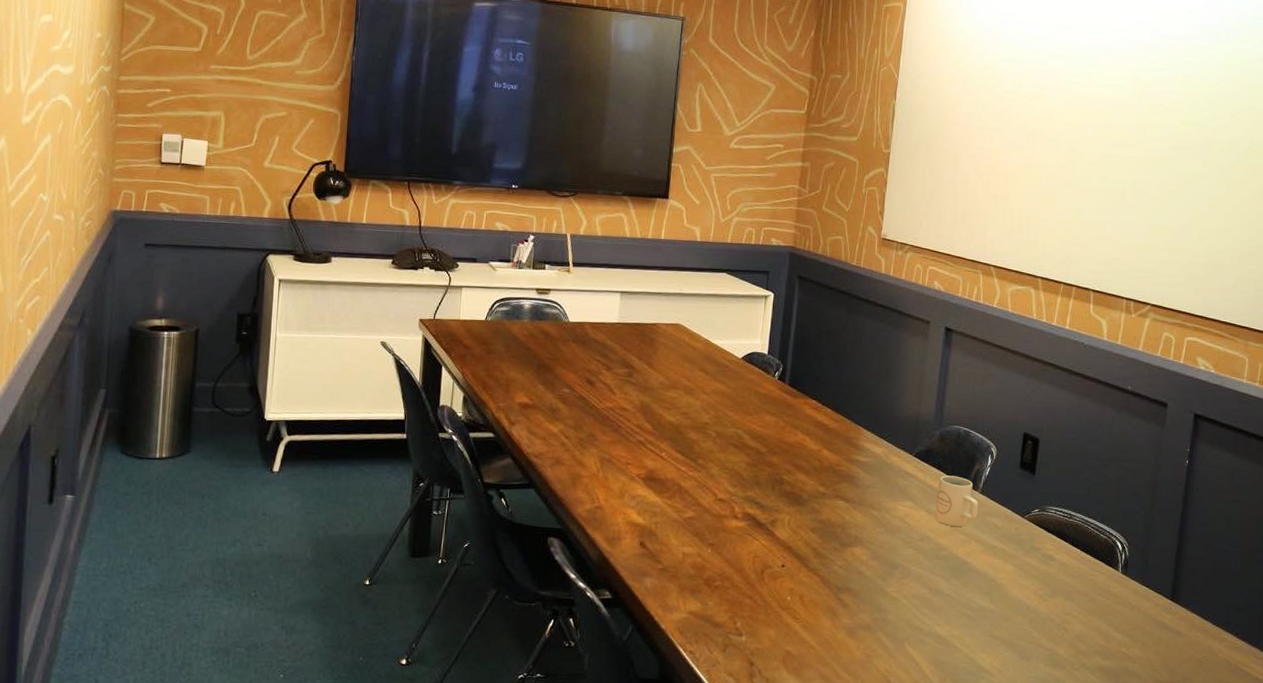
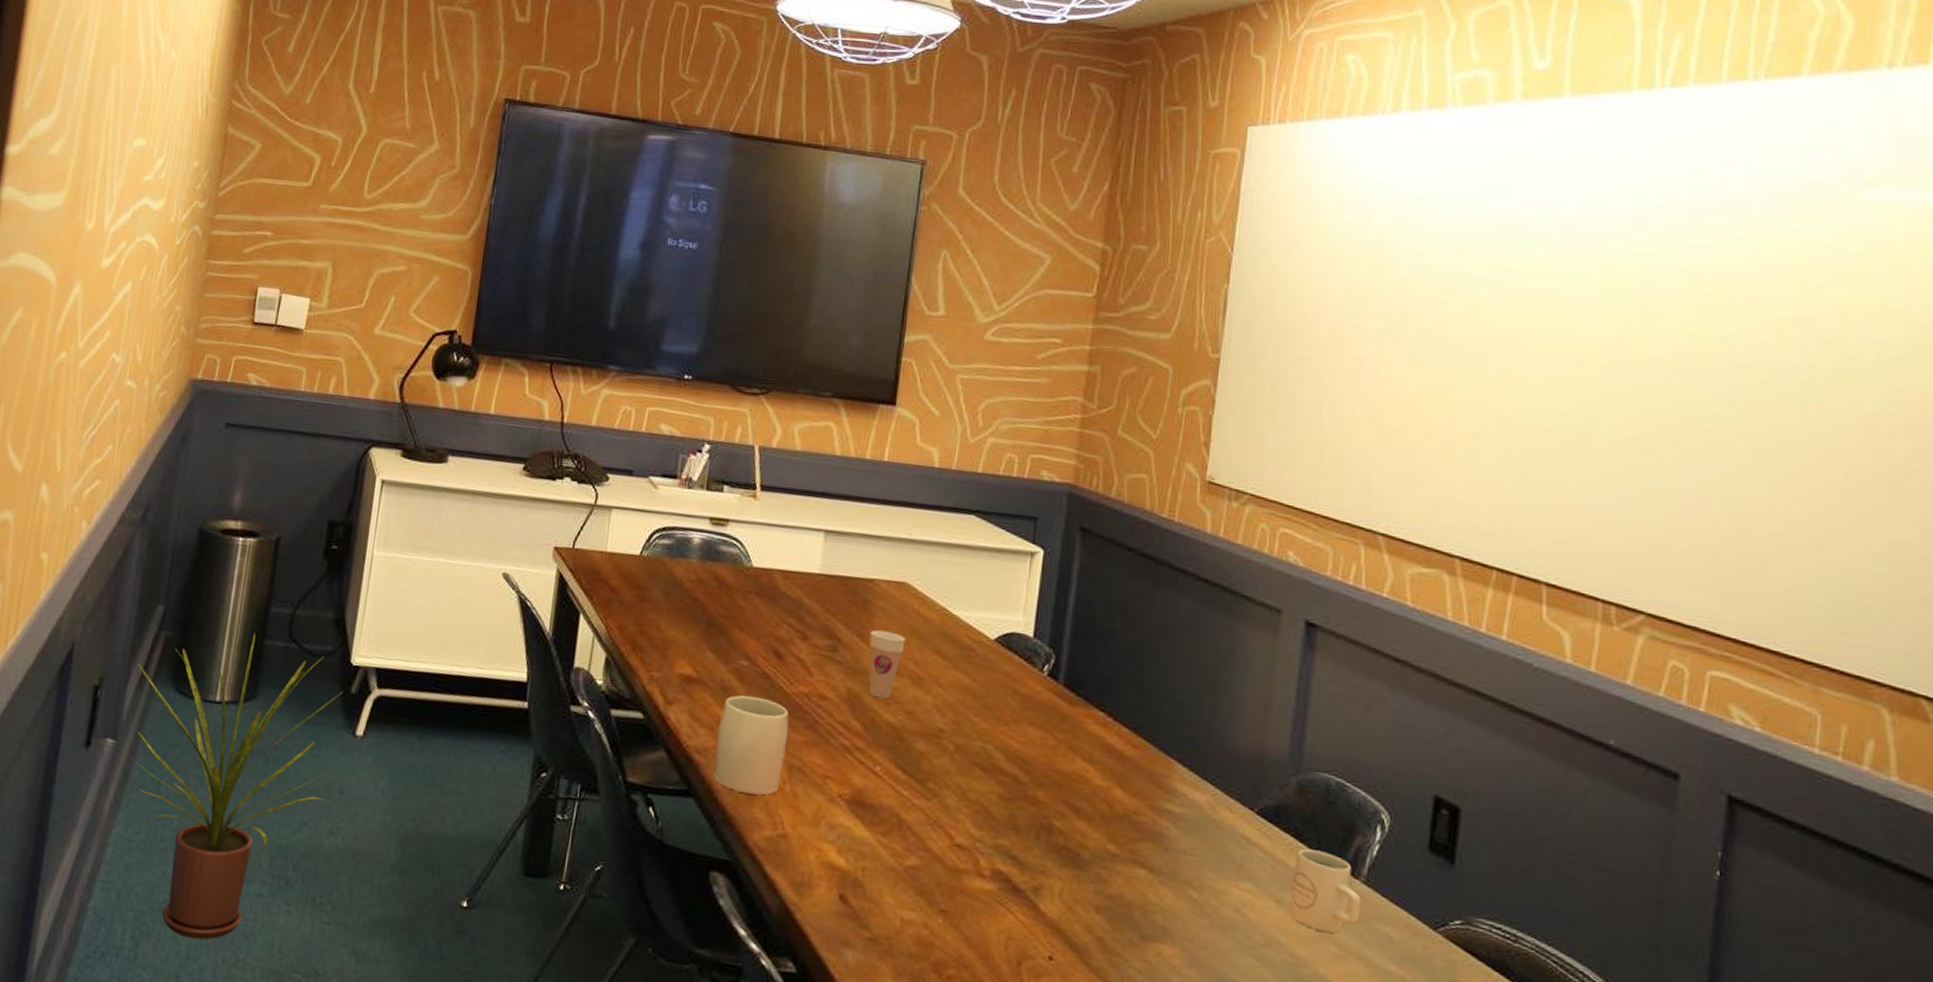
house plant: none [86,403,260,635] -> present [129,633,343,940]
mug: none [547,413,600,482] -> present [713,695,789,796]
cup: none [655,358,680,406] -> present [868,630,906,700]

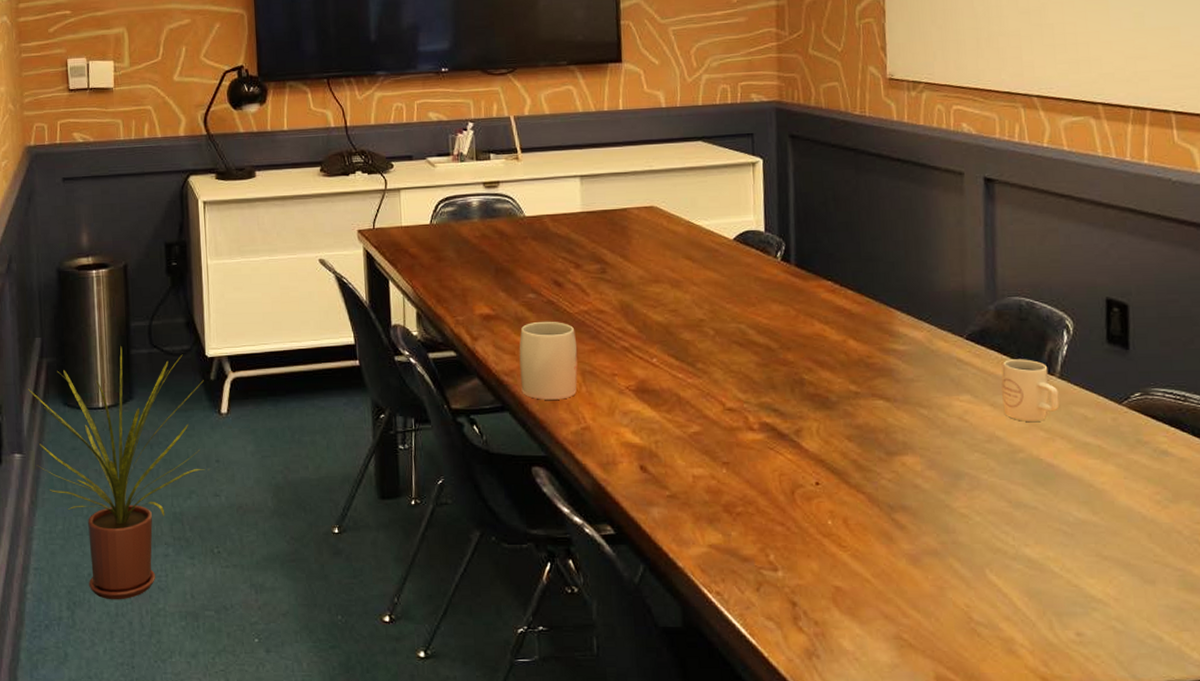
cup: present [868,630,906,700] -> none [631,248,661,304]

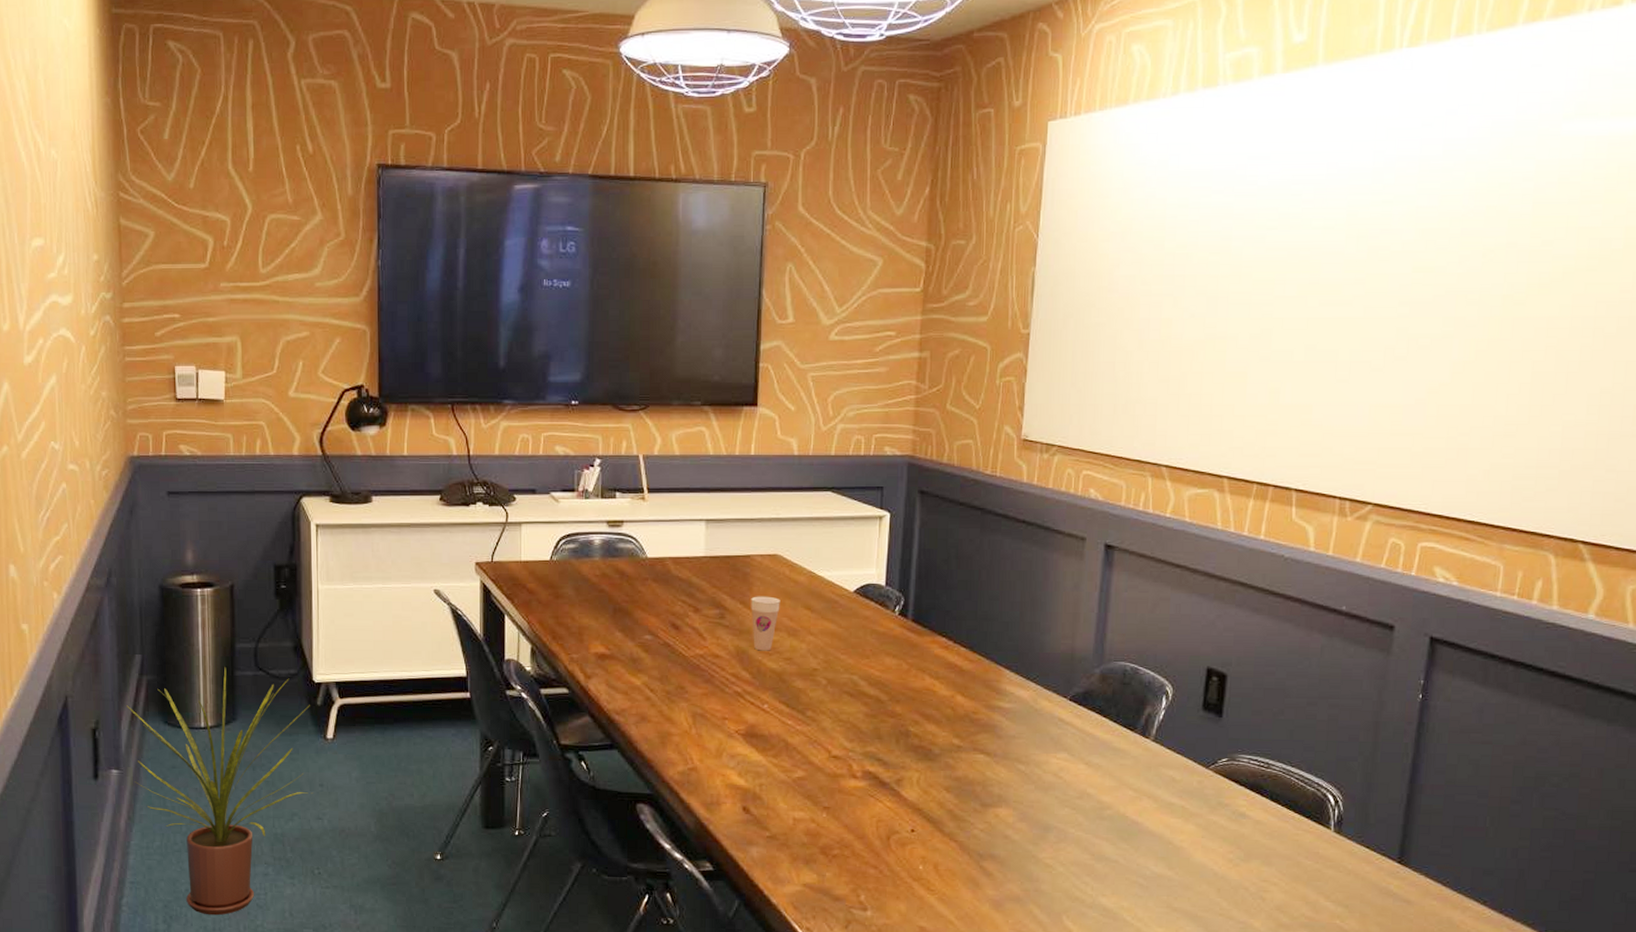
mug: present [519,321,578,400] -> none [631,663,690,740]
cup: none [631,248,661,304] -> present [751,596,780,651]
mug: present [1001,359,1060,423] -> none [1097,721,1151,782]

